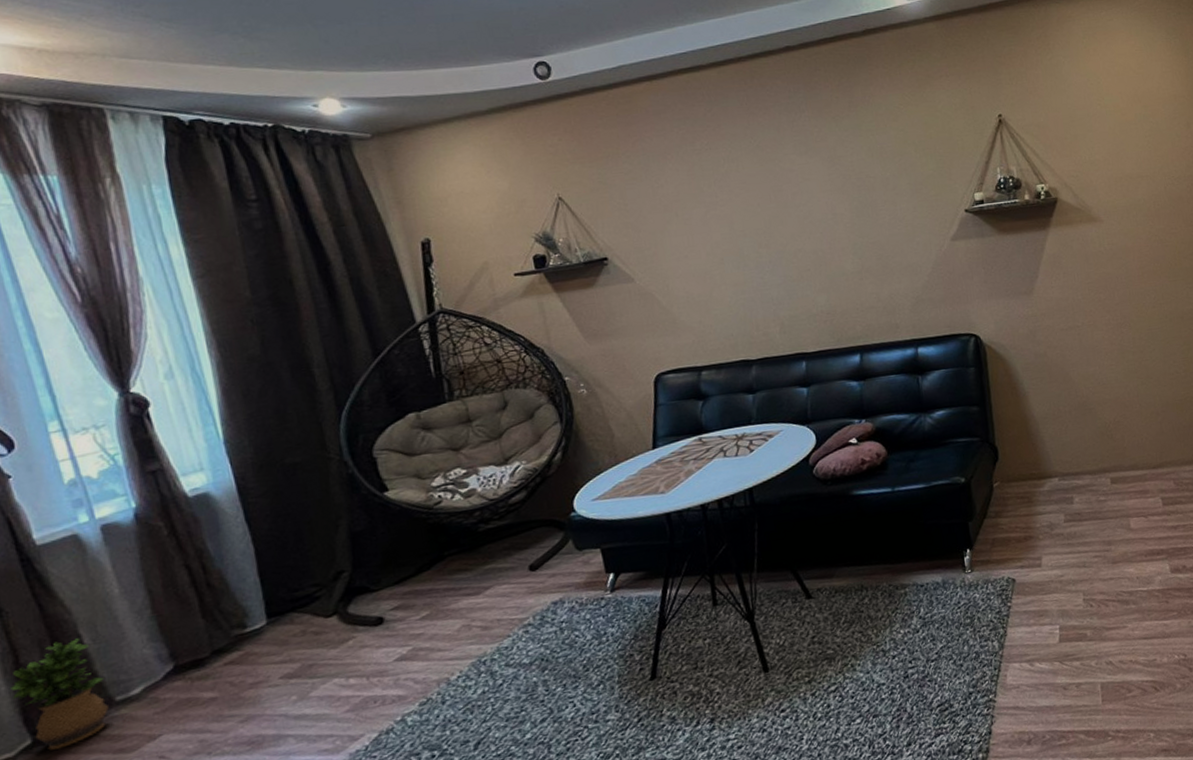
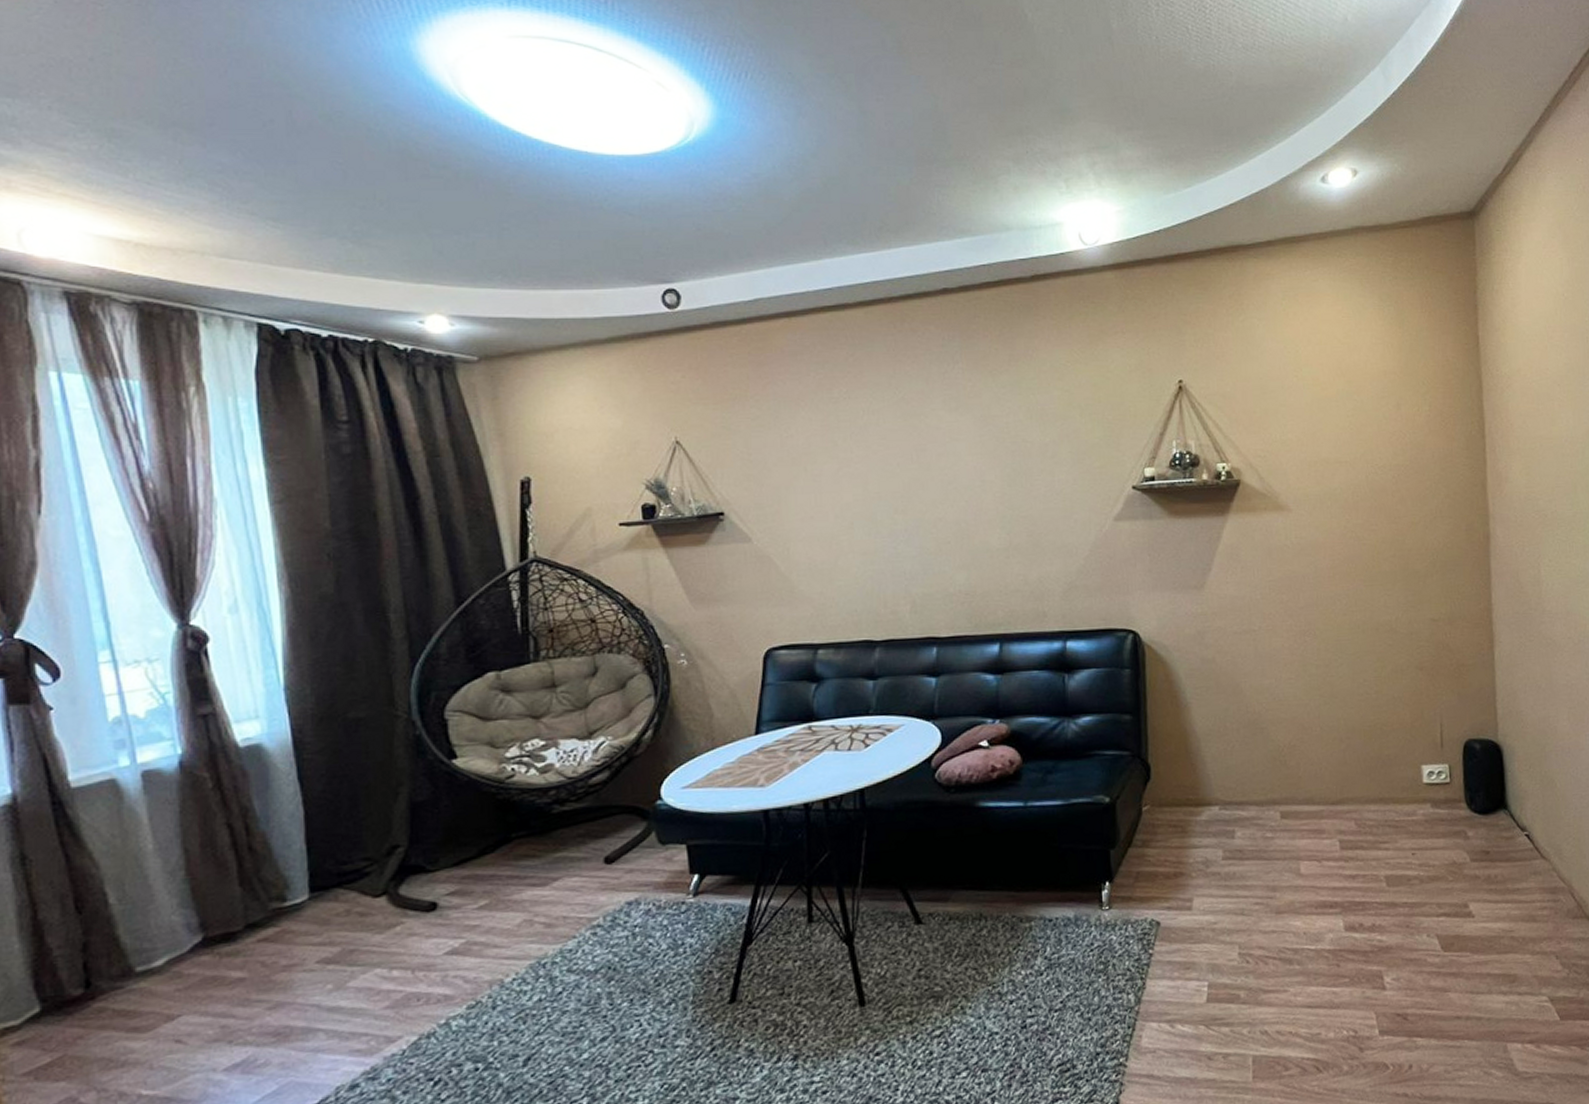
potted plant: present [10,638,109,750] -> none [24,896,127,1022]

